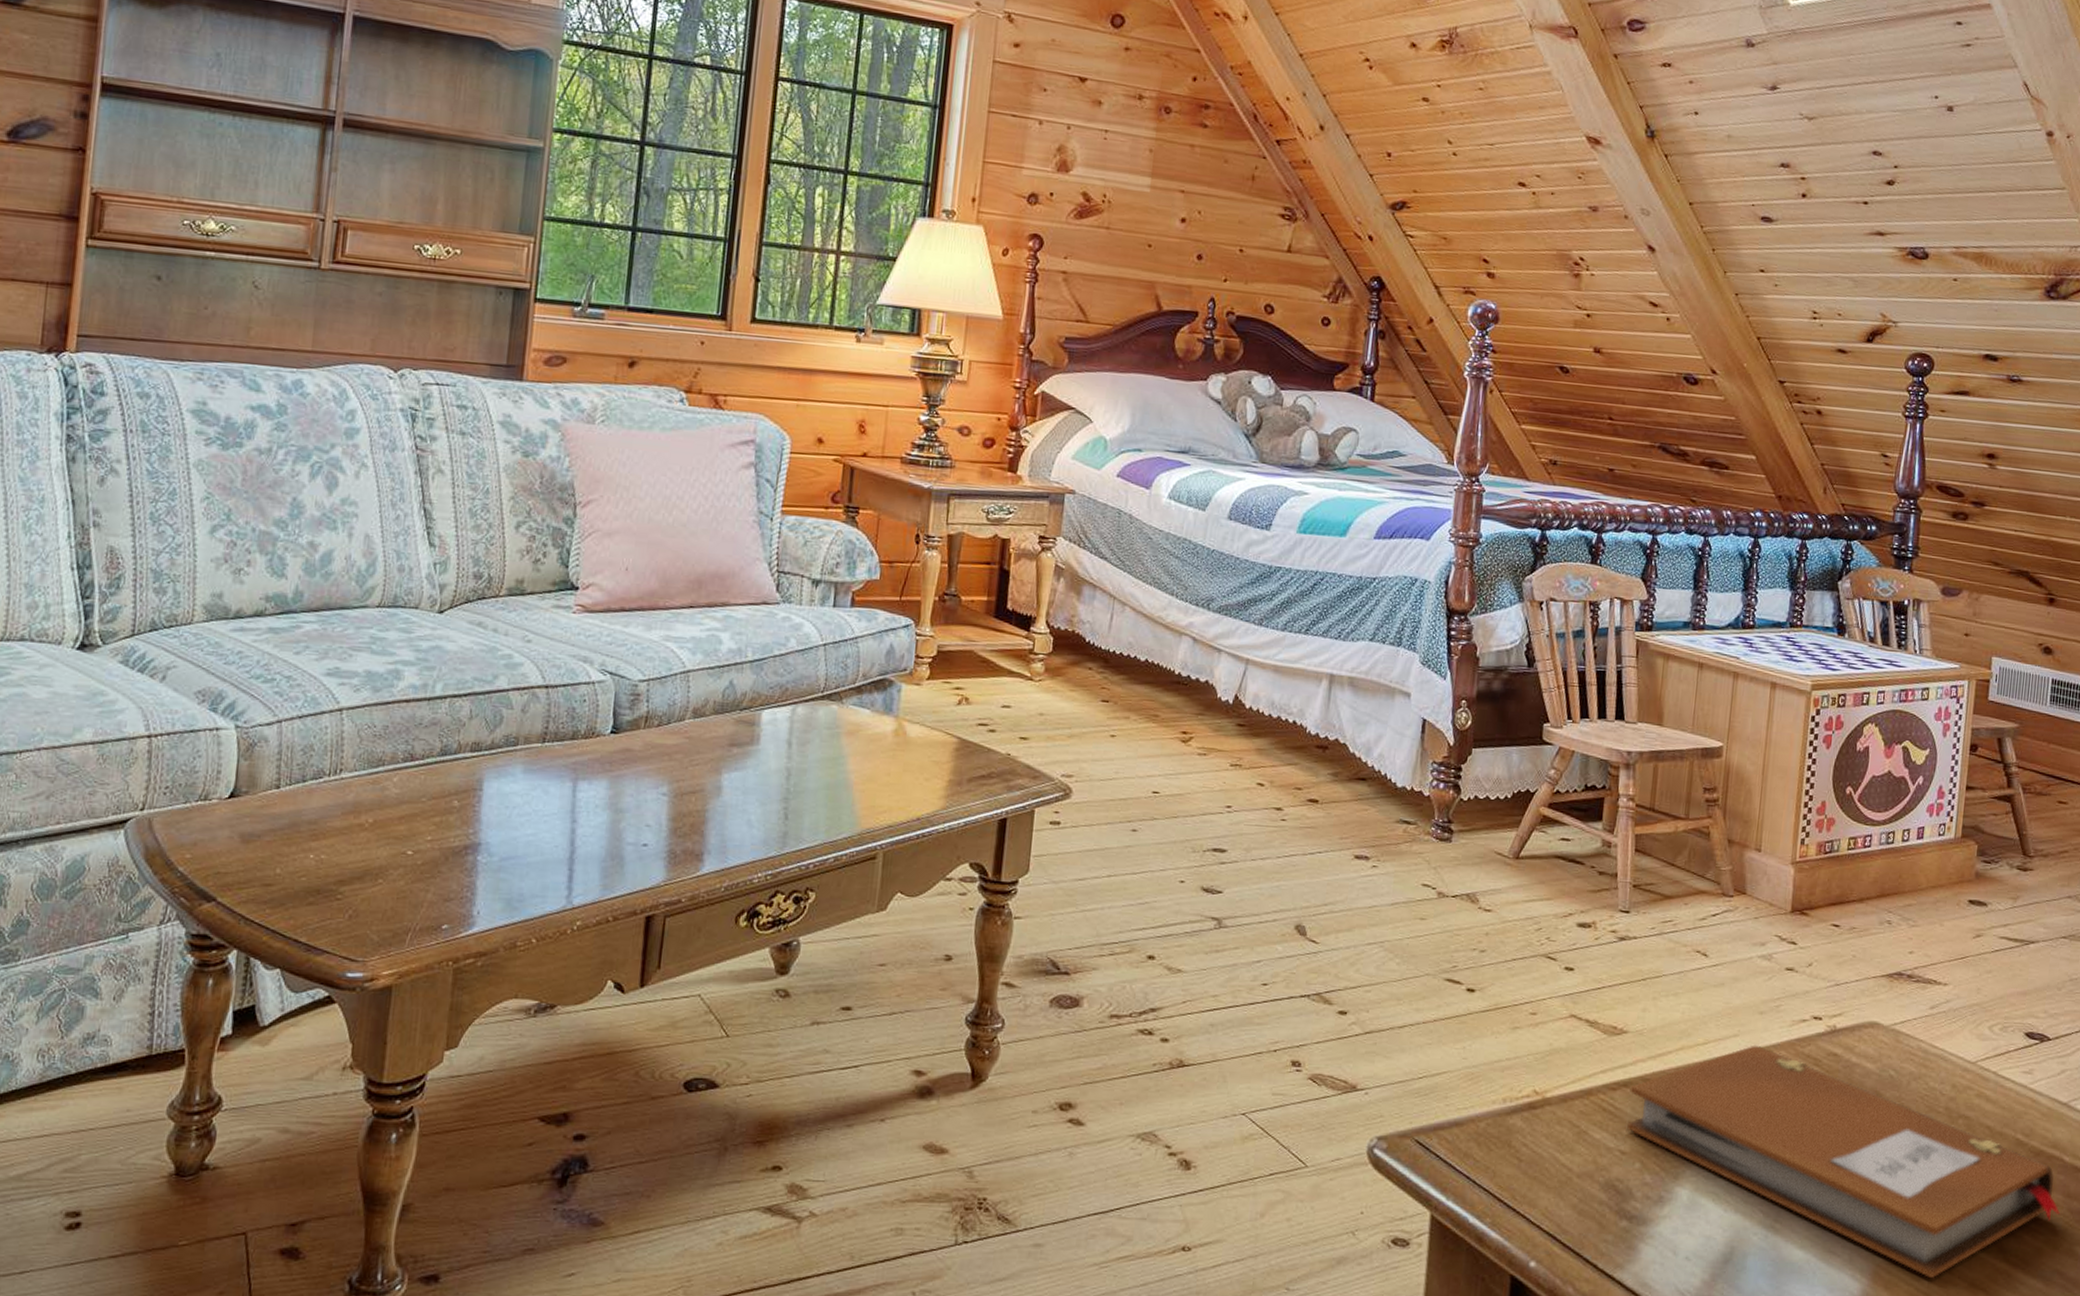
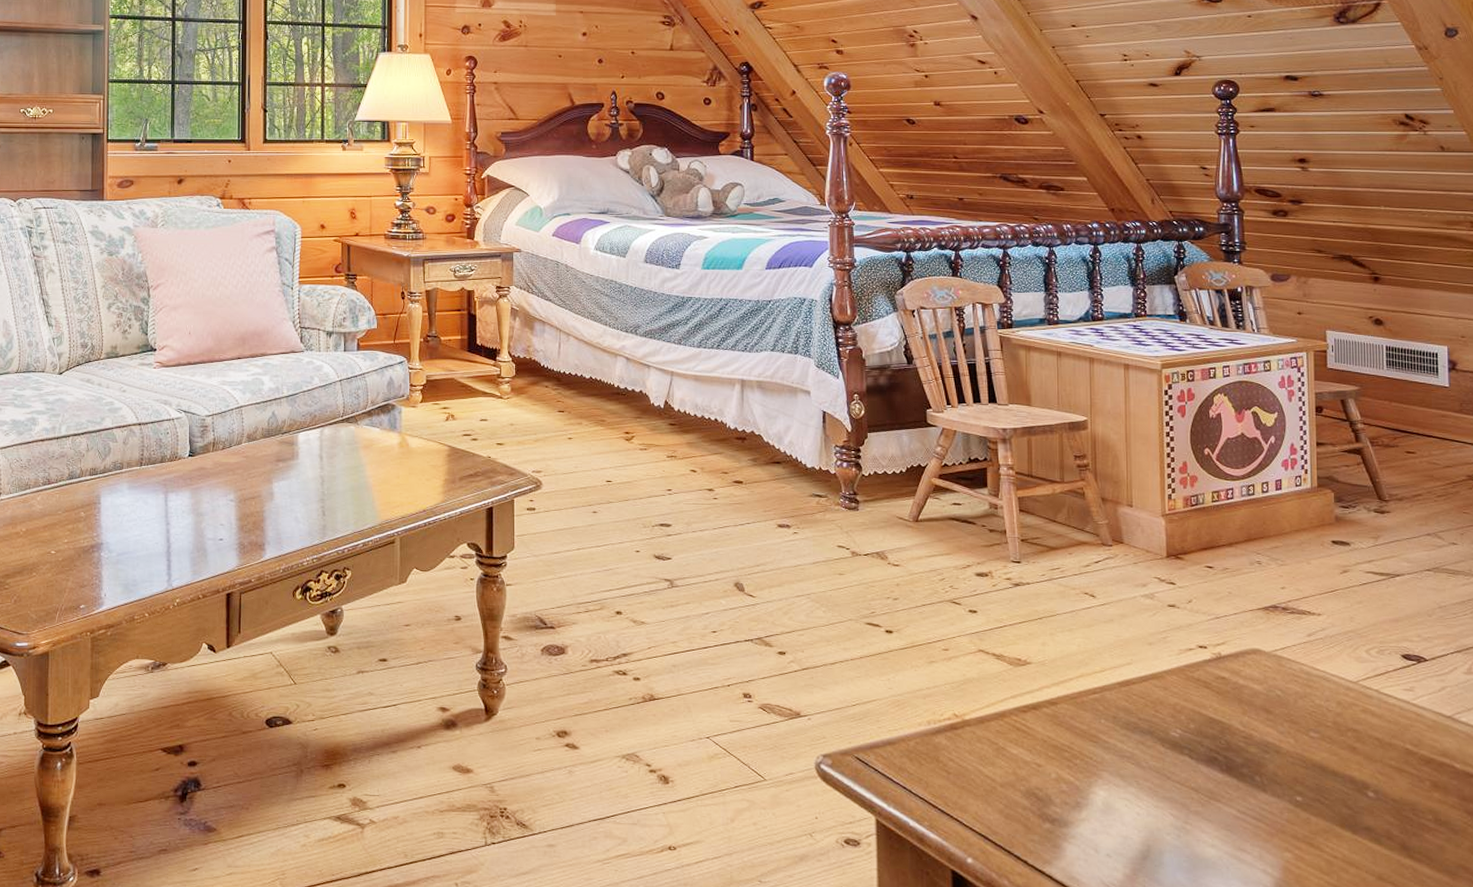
notebook: present [1627,1045,2060,1279] -> none [1039,671,1457,873]

